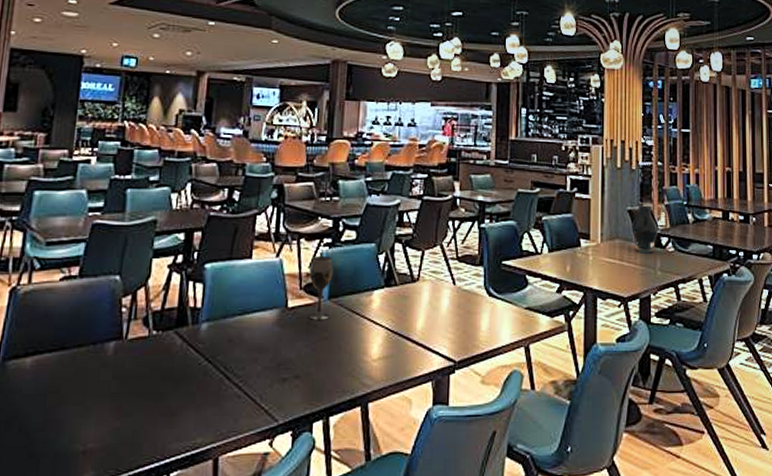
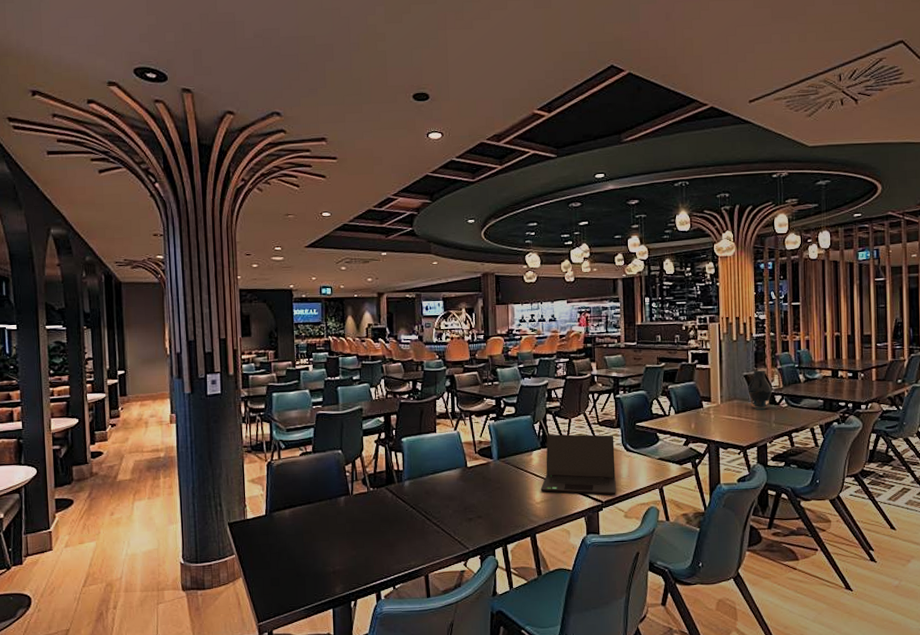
wine glass: present [308,255,333,320] -> none [481,427,501,476]
laptop: none [379,269,475,353] -> present [540,434,616,495]

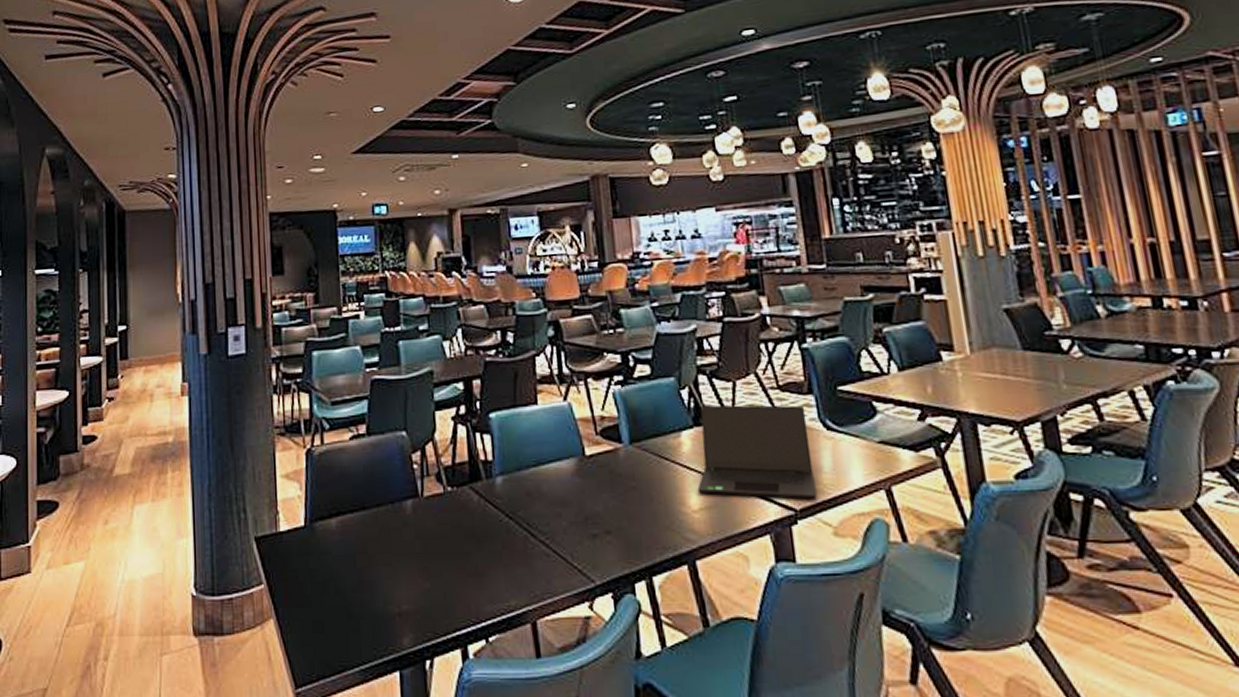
vase: present [748,370,772,410] -> none [1012,300,1054,364]

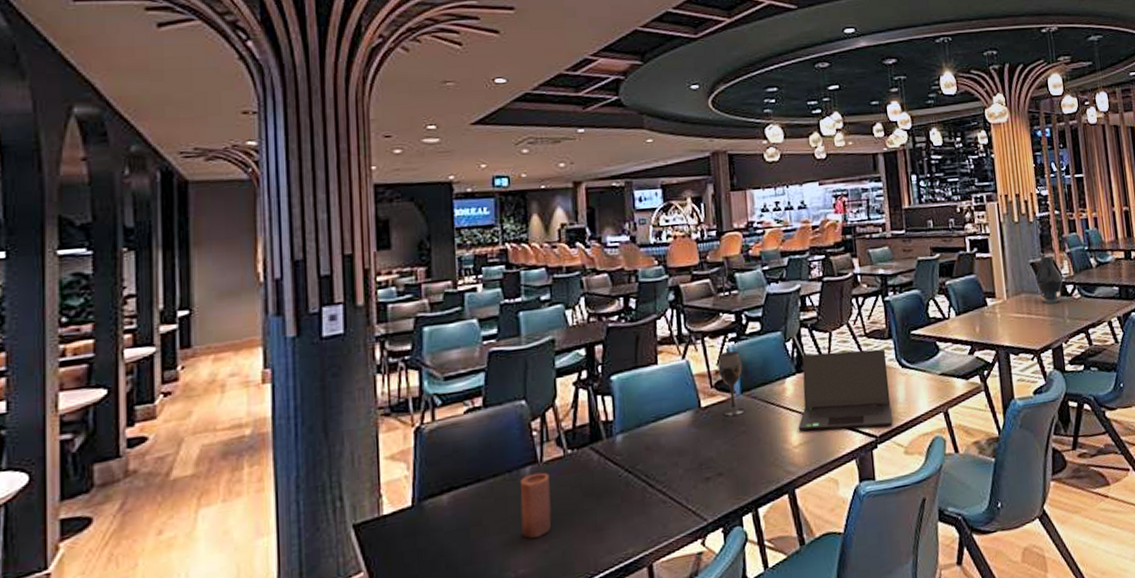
candle: none [402,507,433,574] -> present [520,472,552,539]
wine glass: none [602,395,636,469] -> present [717,350,746,417]
vase: none [1012,300,1054,364] -> present [1035,256,1063,305]

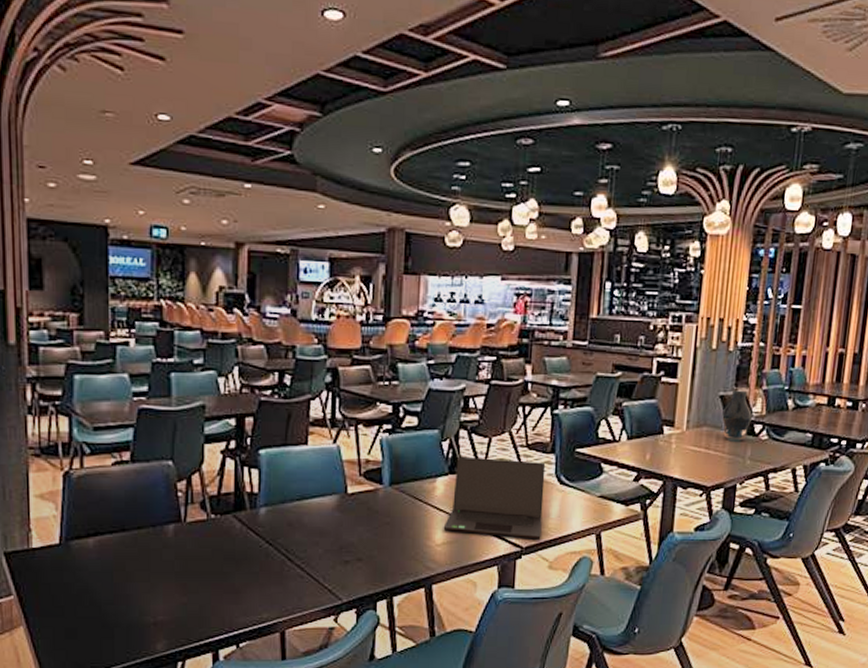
candle: present [520,472,552,539] -> none [162,531,192,590]
wine glass: present [717,350,746,417] -> none [369,442,394,506]

